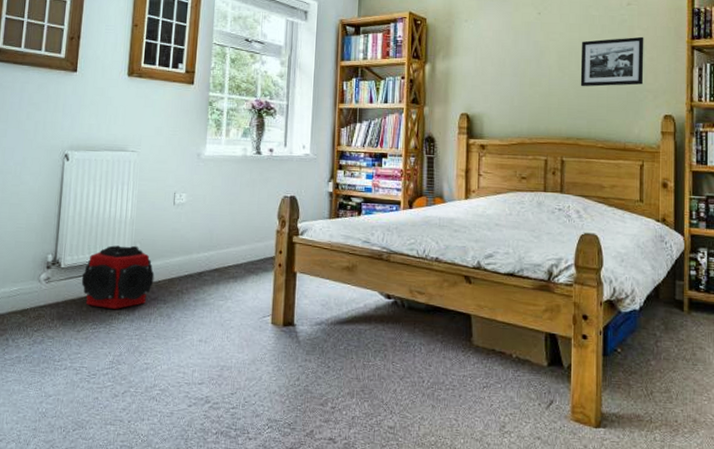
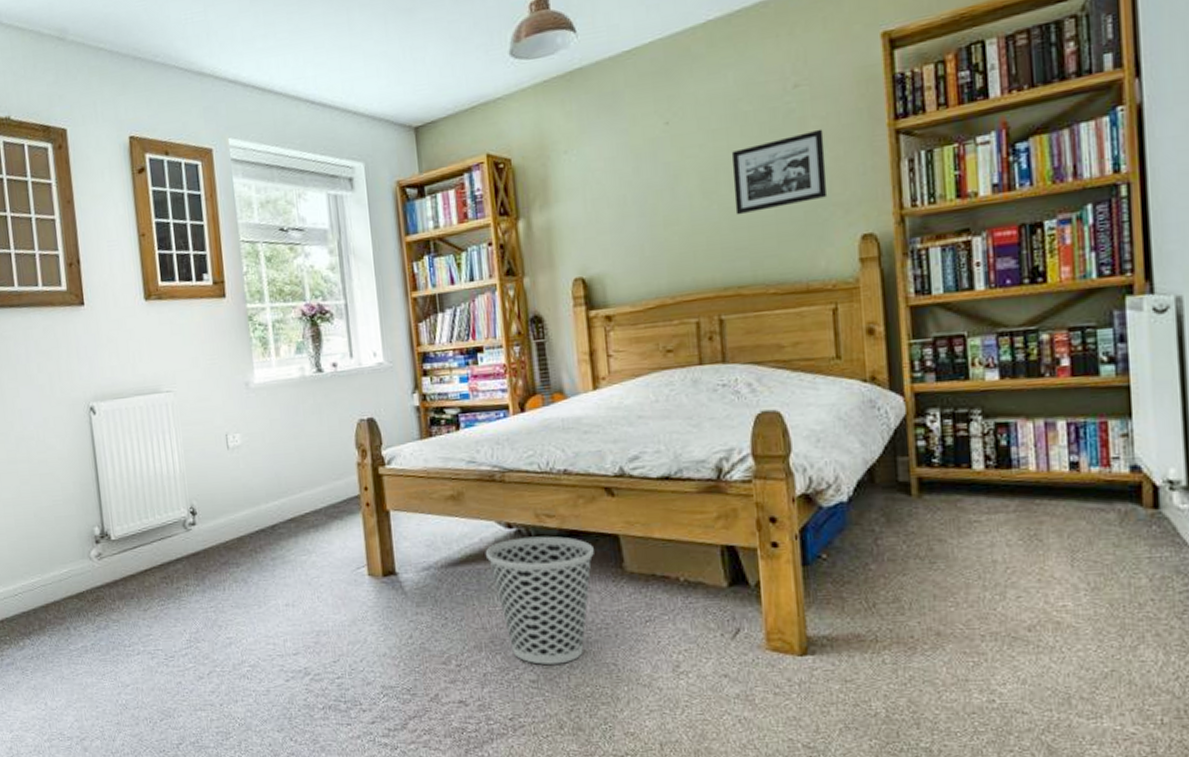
speaker: present [81,245,155,309] -> none [137,505,221,581]
wastebasket: none [367,307,451,415] -> present [485,536,594,665]

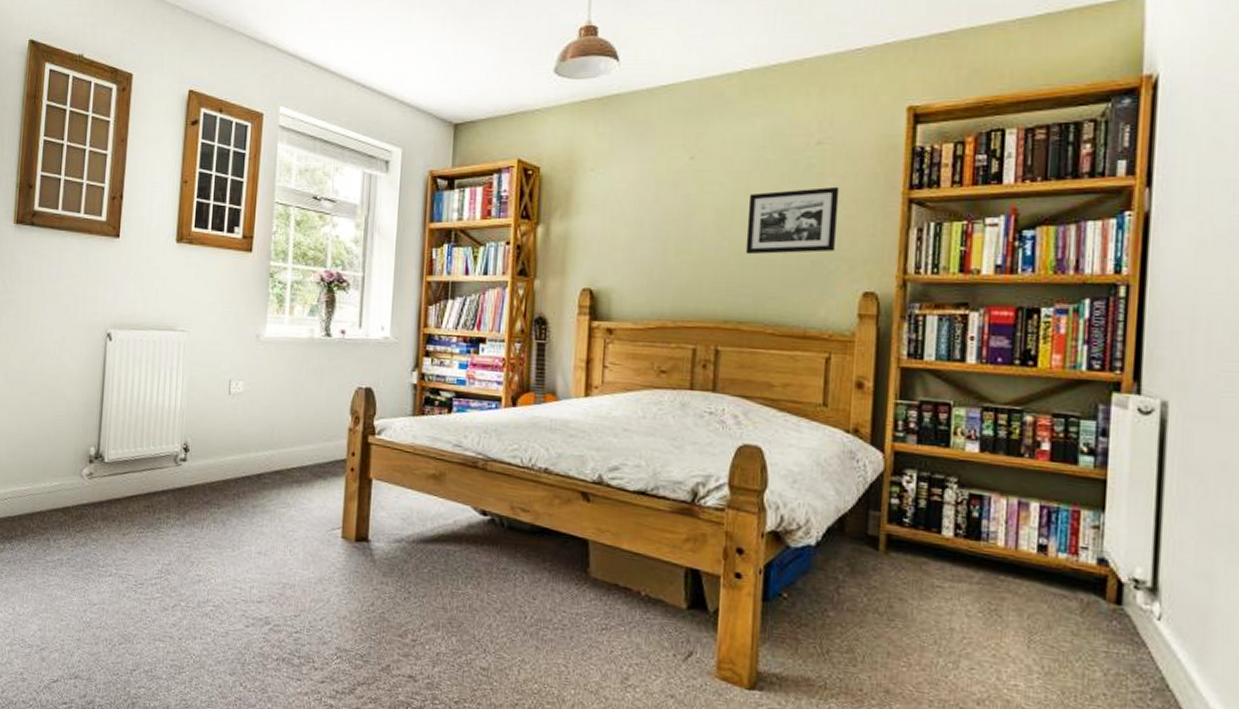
wastebasket: present [485,536,594,665] -> none [457,526,562,657]

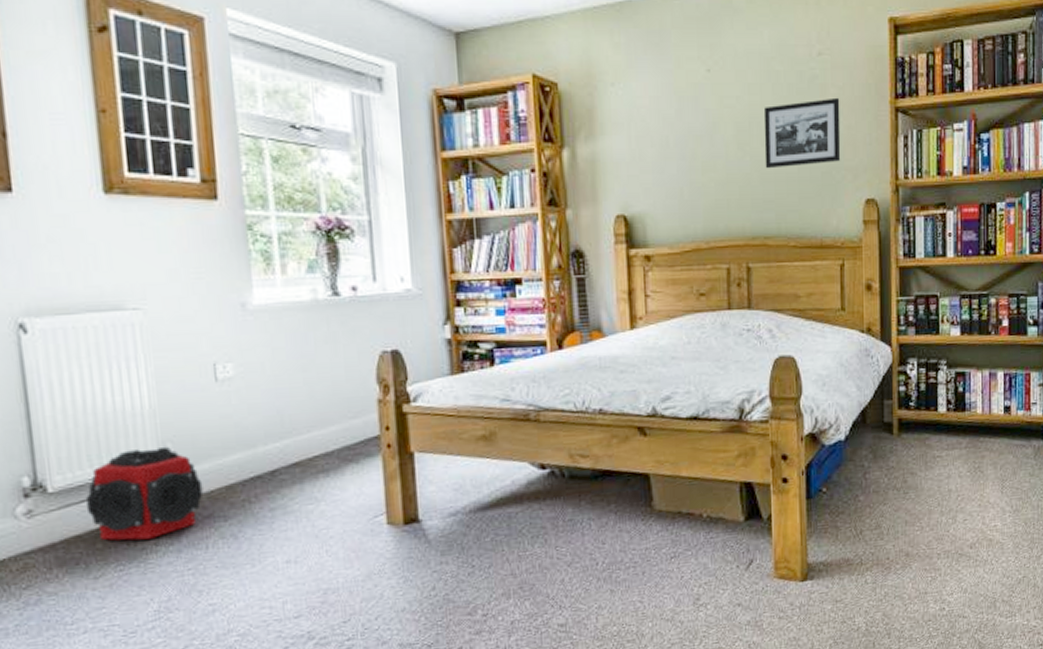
speaker: none [126,439,207,512] -> present [85,447,204,541]

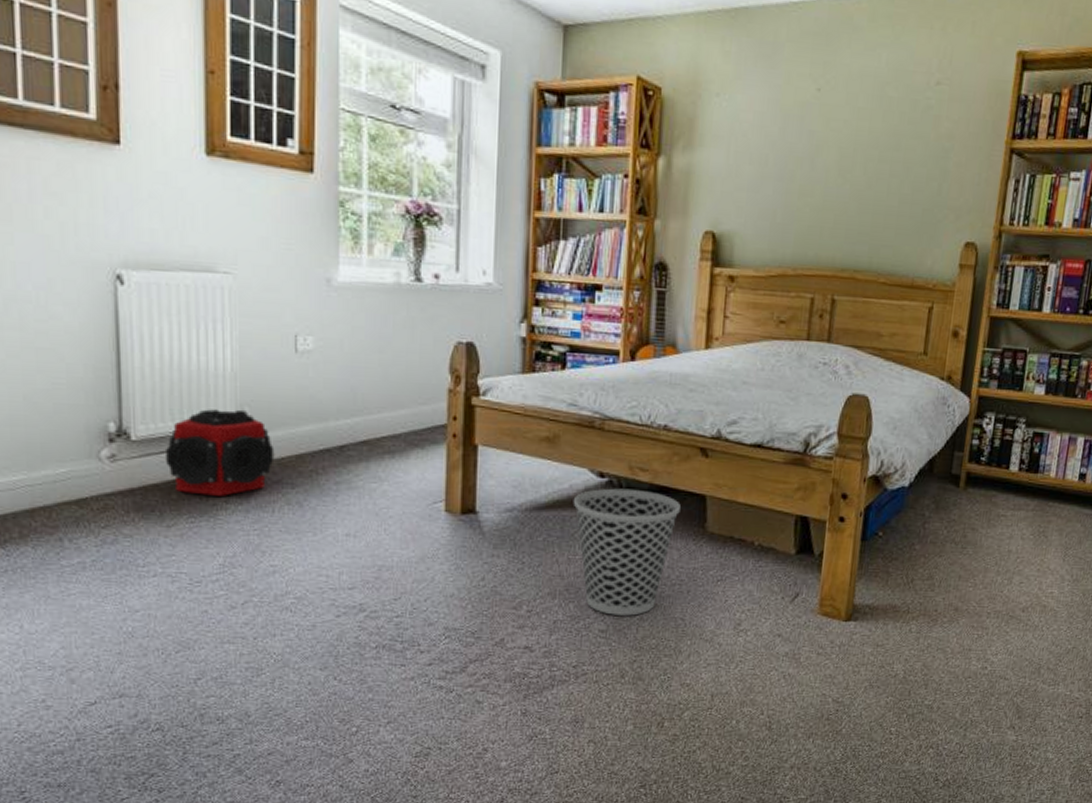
wastebasket: none [517,476,625,608] -> present [573,488,681,616]
picture frame: present [763,97,841,169] -> none [864,131,953,200]

